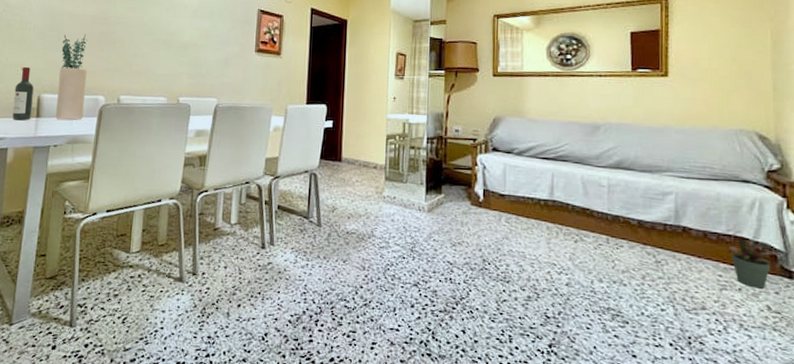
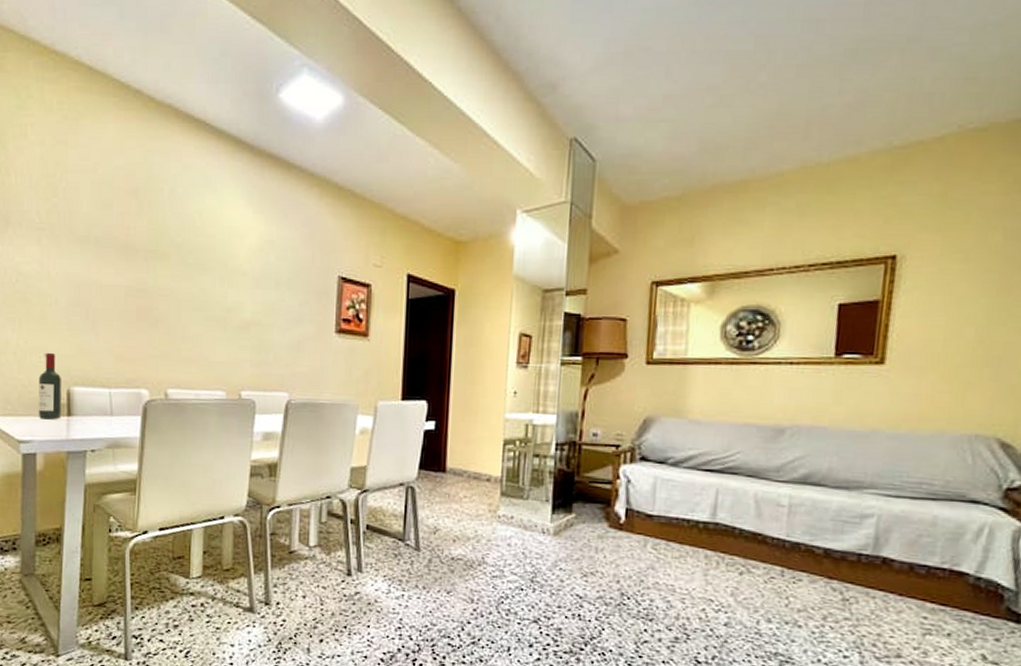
vase: present [56,34,88,121] -> none [91,311,125,420]
potted plant: present [728,239,778,289] -> none [939,574,1006,635]

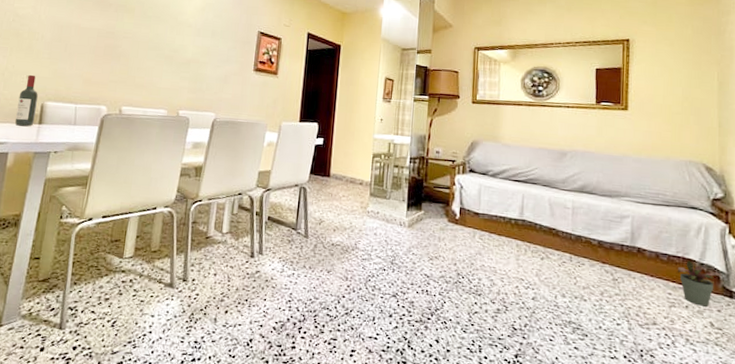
potted plant: none [939,574,1006,635] -> present [677,261,721,307]

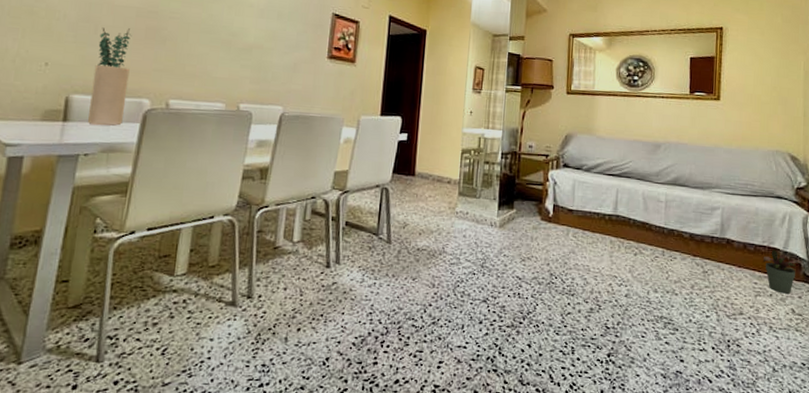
wine bottle: present [14,74,39,127] -> none [30,61,62,125]
vase: none [58,46,94,128] -> present [88,27,132,126]

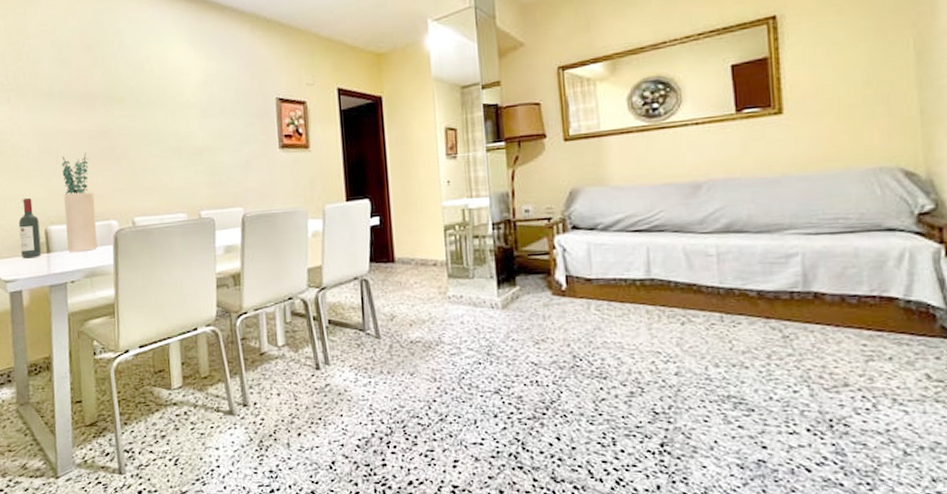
wine bottle: none [30,61,62,125] -> present [18,197,42,259]
potted plant: present [763,250,802,294] -> none [873,300,937,355]

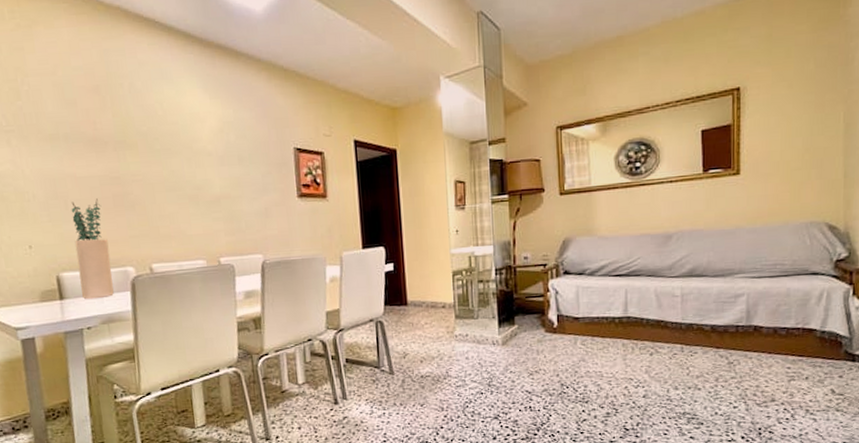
wine bottle: present [18,197,42,259] -> none [26,244,55,306]

